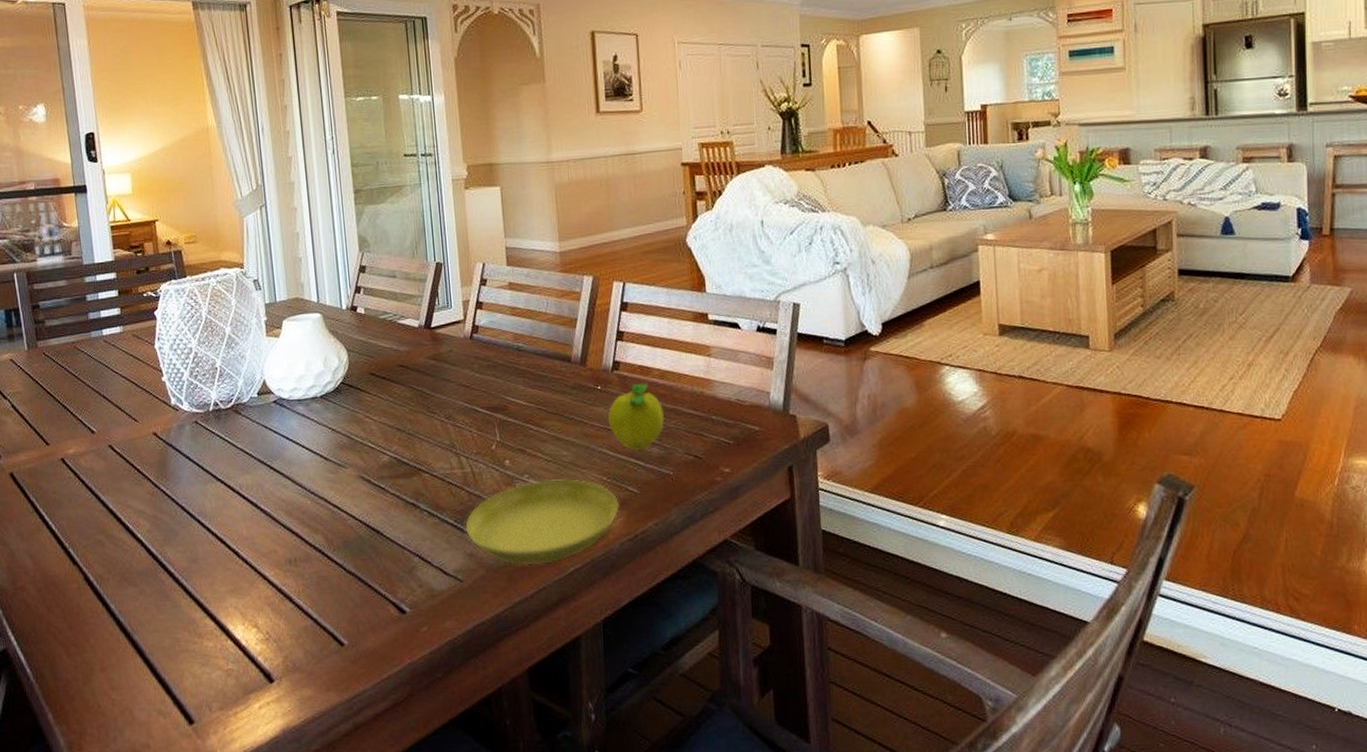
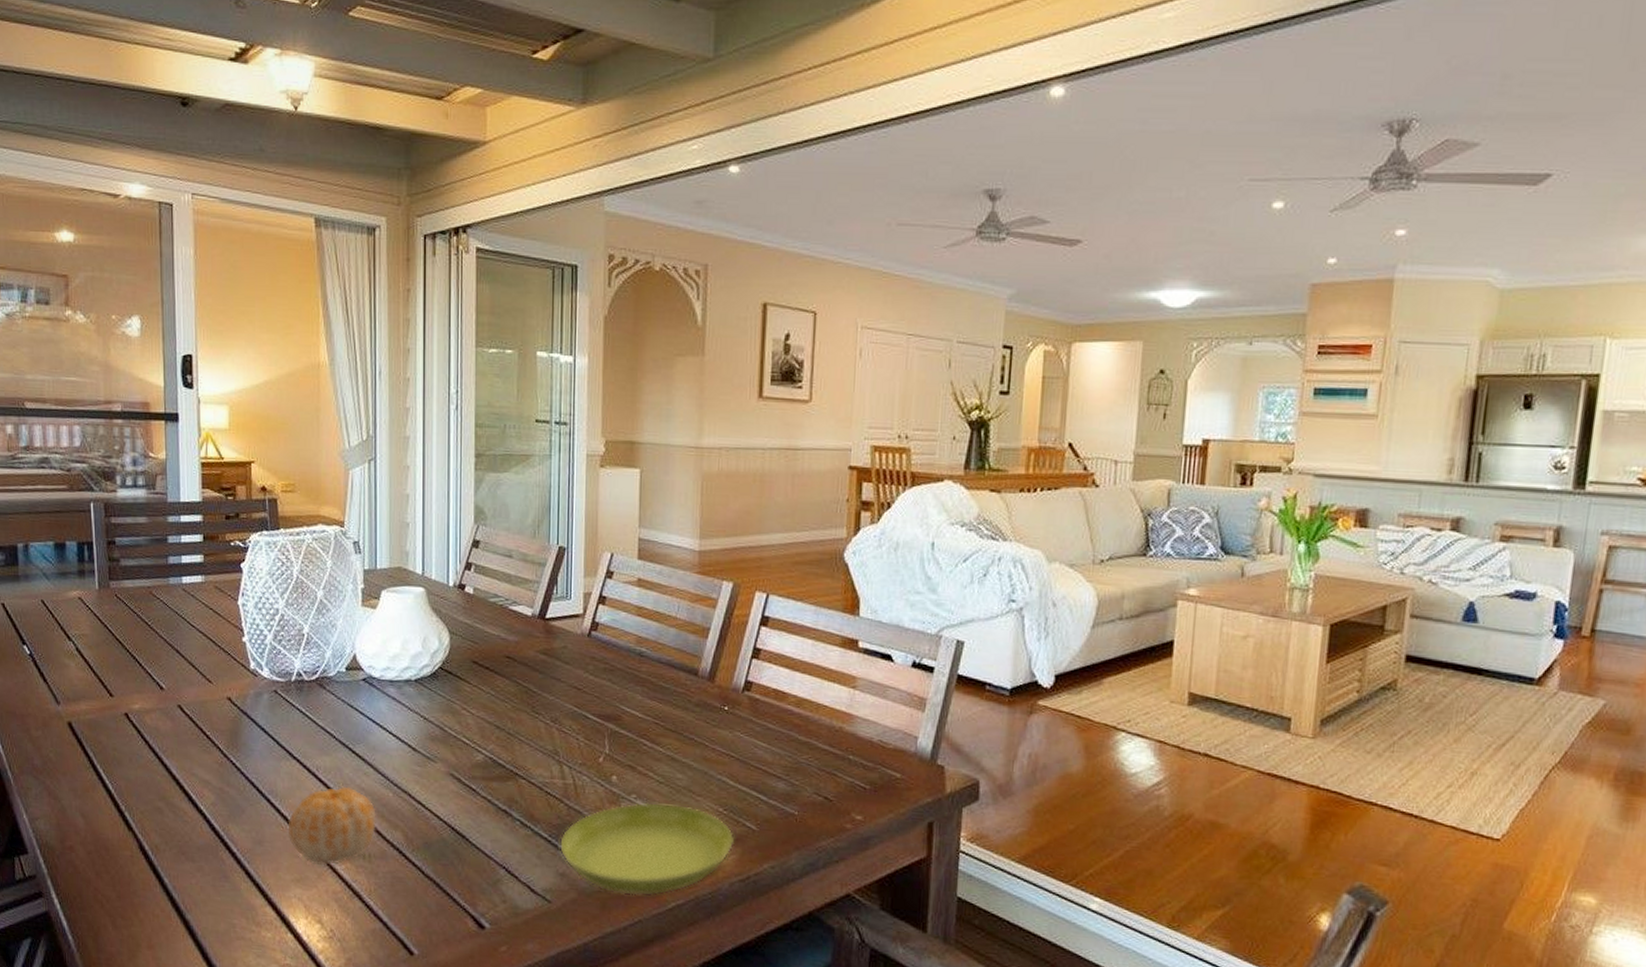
fruit: none [218,500,299,575] -> present [287,786,376,866]
fruit: present [607,383,665,451] -> none [731,708,796,784]

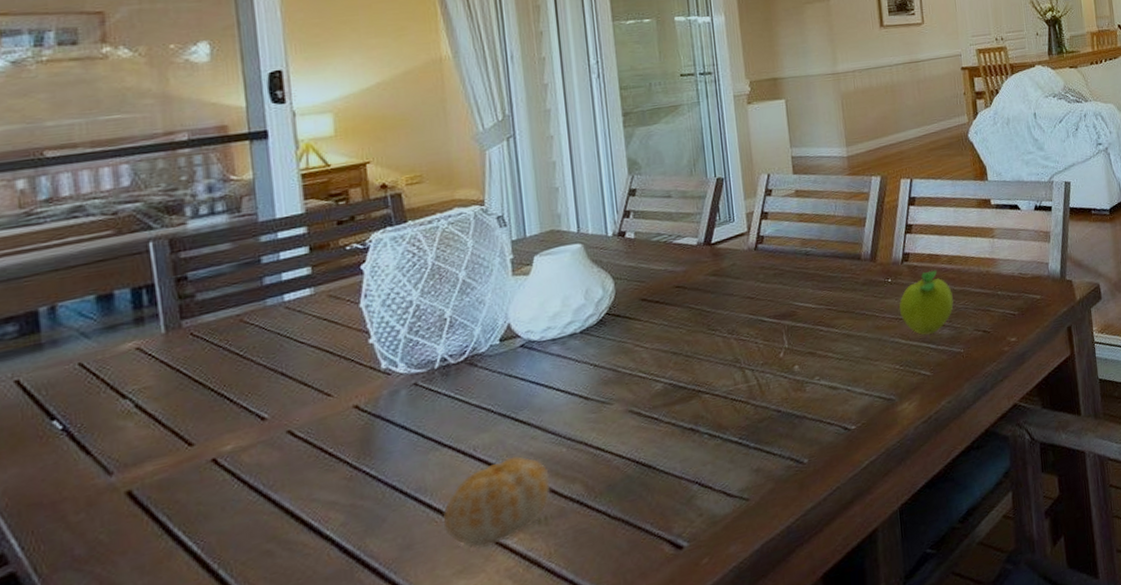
saucer: present [559,802,735,896] -> none [750,371,914,472]
fruit: none [731,708,796,784] -> present [898,269,954,335]

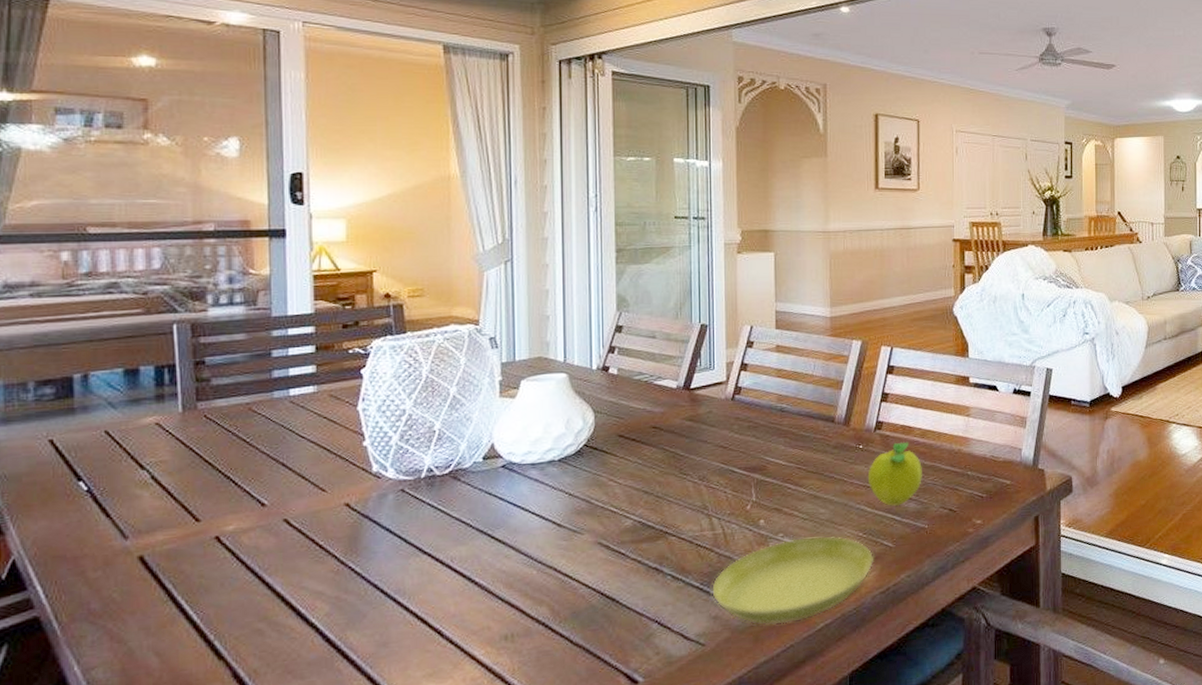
fruit: present [442,456,551,550] -> none [417,572,519,657]
saucer: none [750,371,914,472] -> present [710,535,874,626]

